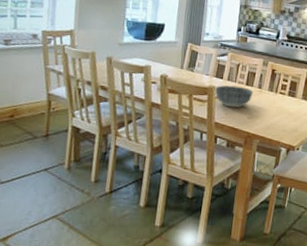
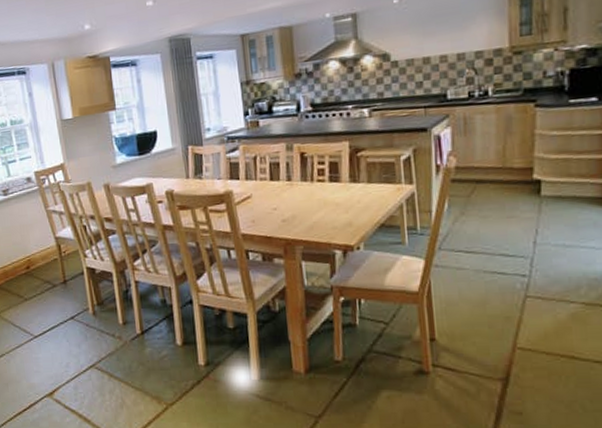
bowl: present [215,85,254,108] -> none [232,183,282,213]

